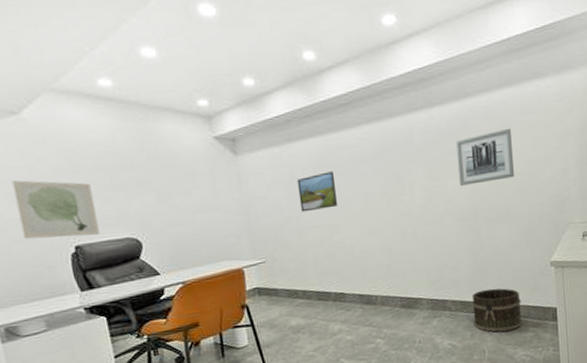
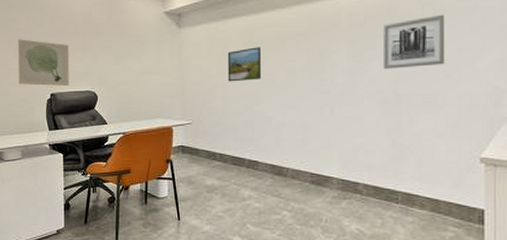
bucket: present [472,288,522,332] -> none [386,177,441,226]

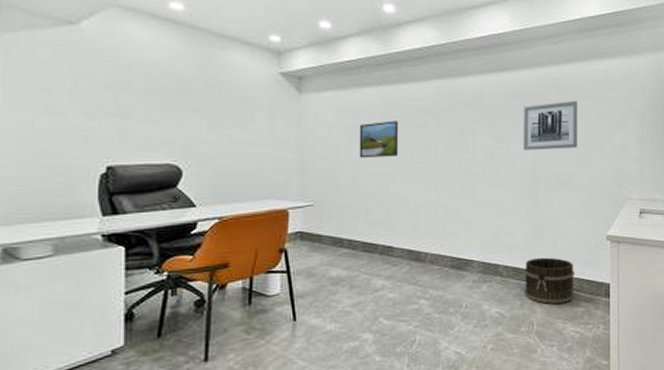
wall art: present [18,39,69,86] -> none [51,90,138,156]
bucket: none [386,177,441,226] -> present [525,257,574,304]

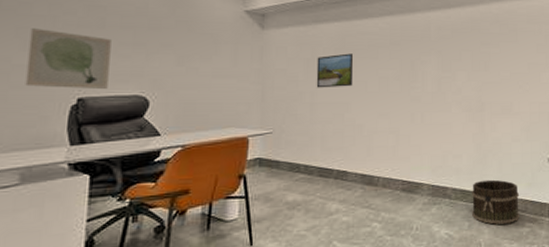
wall art: none [51,90,138,156] -> present [25,28,111,89]
wall art: present [522,100,577,150] -> none [467,33,518,79]

